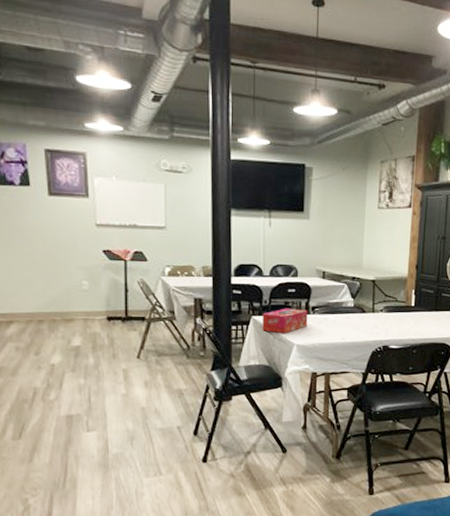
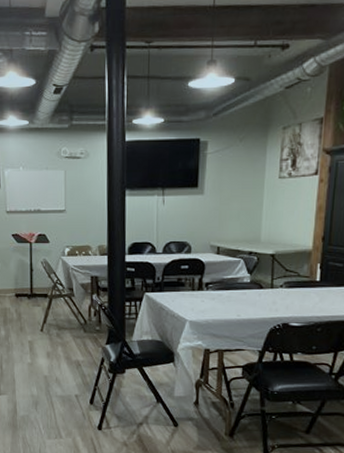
tissue box: present [262,308,308,334] -> none [155,284,201,310]

